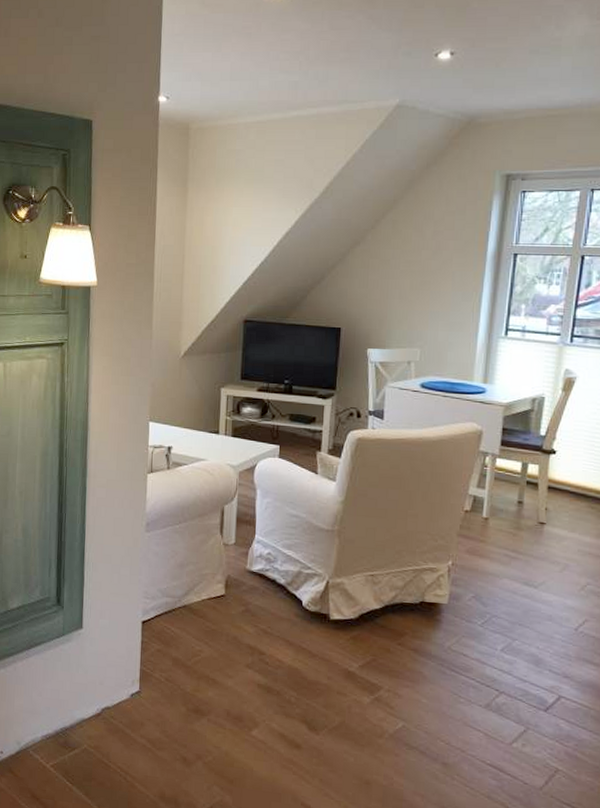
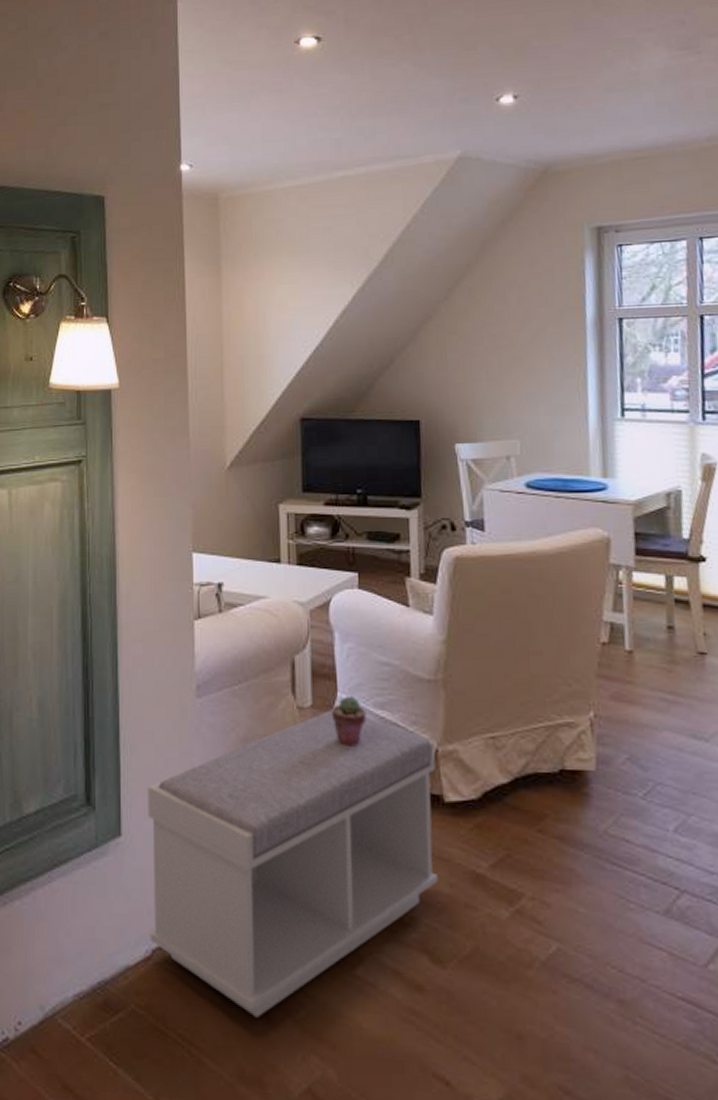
bench: none [100,547,327,759] -> present [147,710,438,1018]
potted succulent: none [250,538,277,575] -> present [332,695,367,746]

